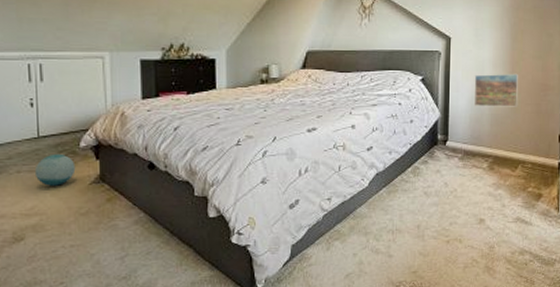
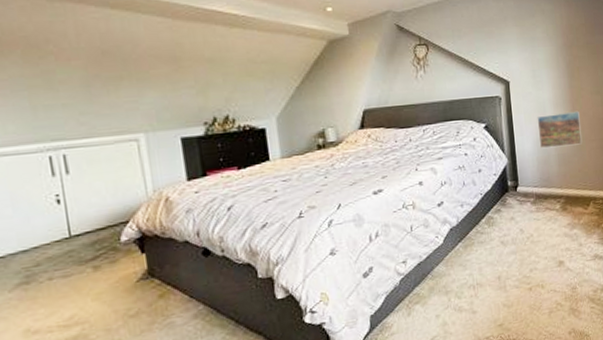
ball: present [34,153,76,186] -> none [69,252,119,290]

